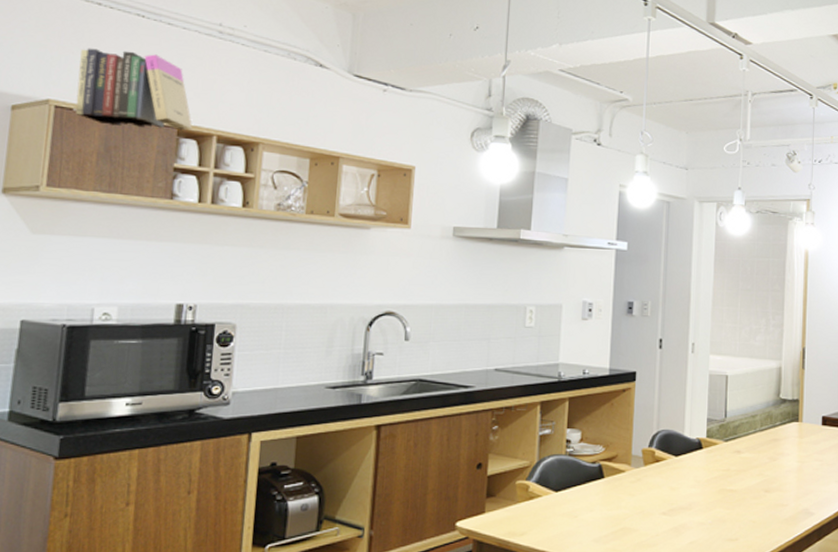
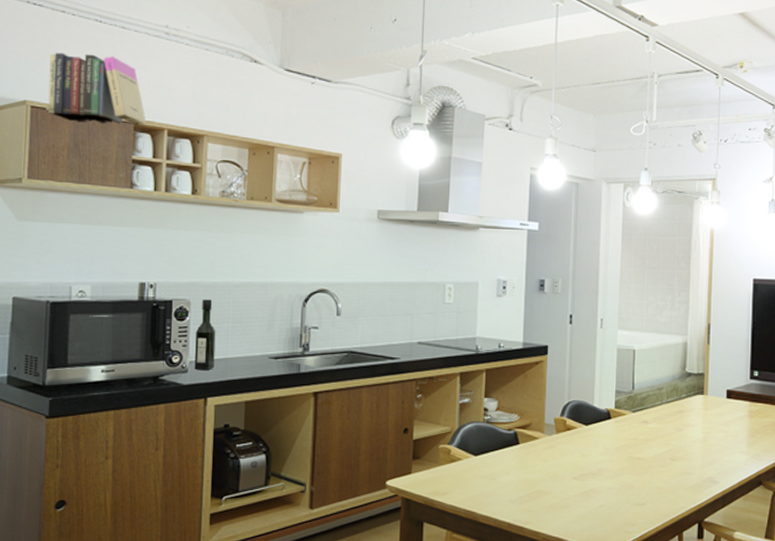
bottle: none [238,323,265,403] -> present [194,299,216,371]

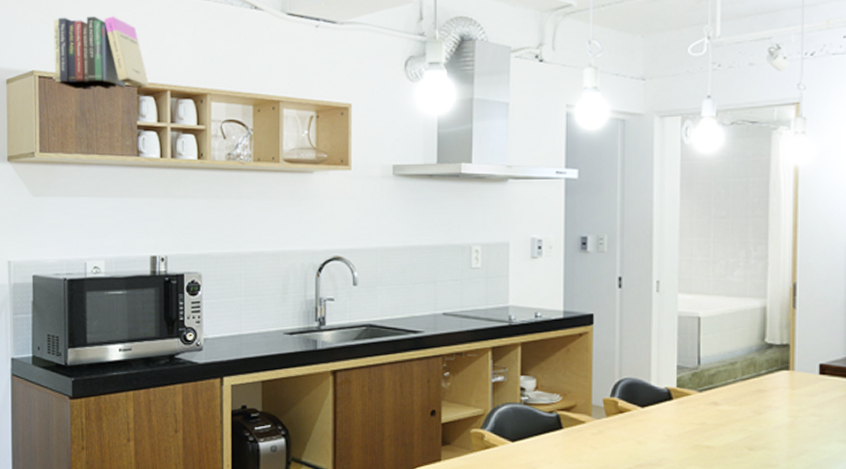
bottle: present [194,299,216,371] -> none [209,272,229,349]

